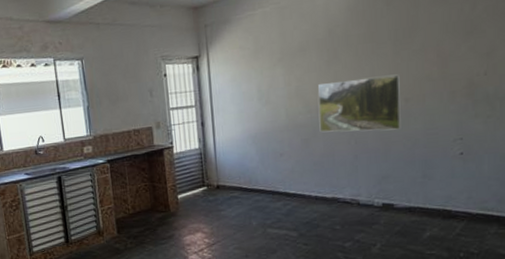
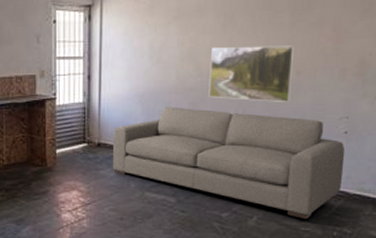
sofa: none [231,143,464,243] -> present [112,106,345,220]

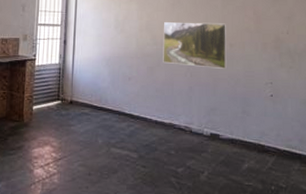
sofa: present [112,106,345,220] -> none [82,69,274,175]

